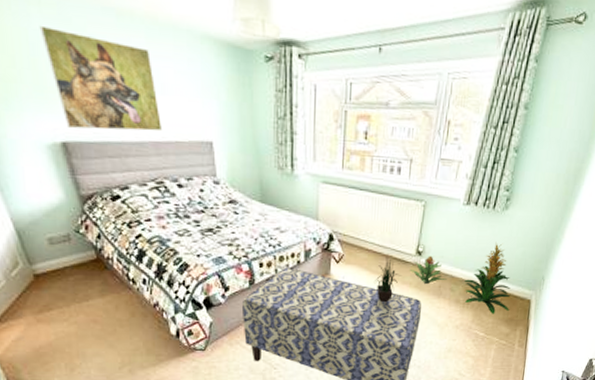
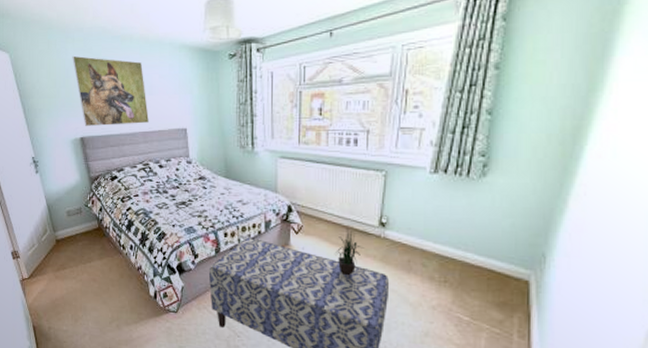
decorative plant: present [409,255,447,284] -> none [372,227,417,257]
indoor plant: present [465,241,511,314] -> none [439,212,501,296]

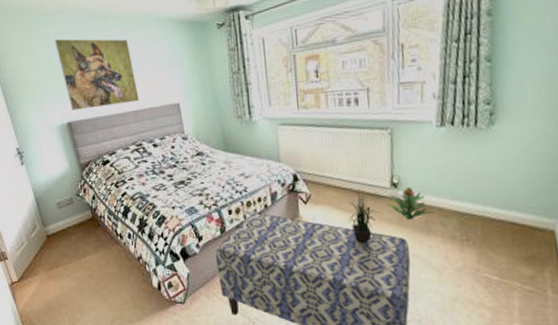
decorative plant: none [372,227,417,257] -> present [386,187,434,219]

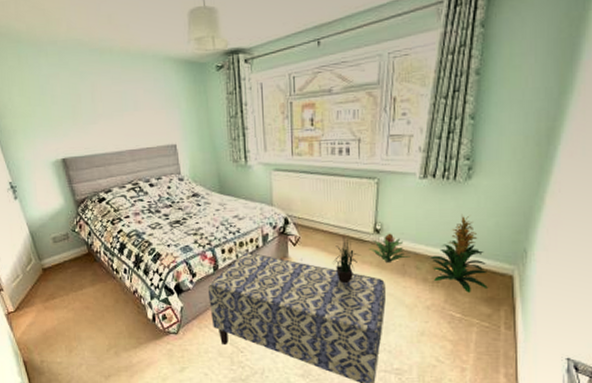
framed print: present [54,38,140,110] -> none [46,71,137,146]
indoor plant: none [457,163,527,252] -> present [431,214,488,293]

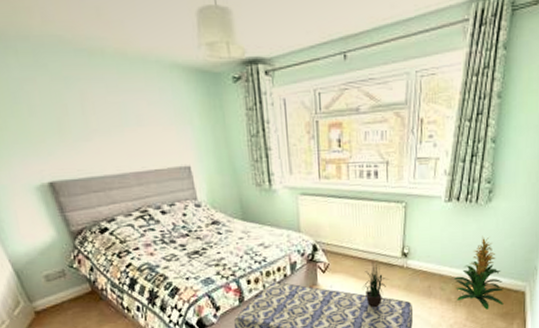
decorative plant: present [368,233,410,262] -> none [396,256,436,285]

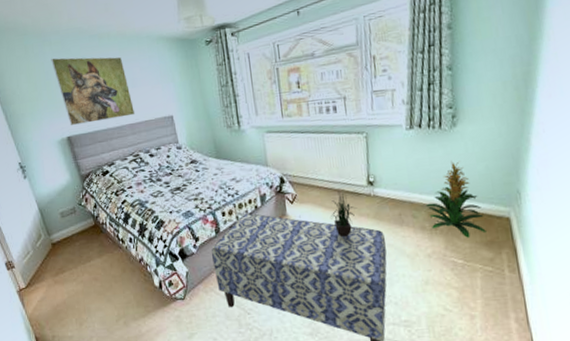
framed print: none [18,73,142,168] -> present [51,57,136,125]

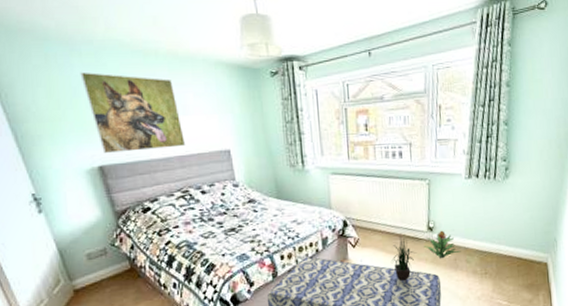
decorative plant: none [364,184,406,213] -> present [423,230,461,258]
indoor plant: present [426,160,486,238] -> none [479,209,528,281]

